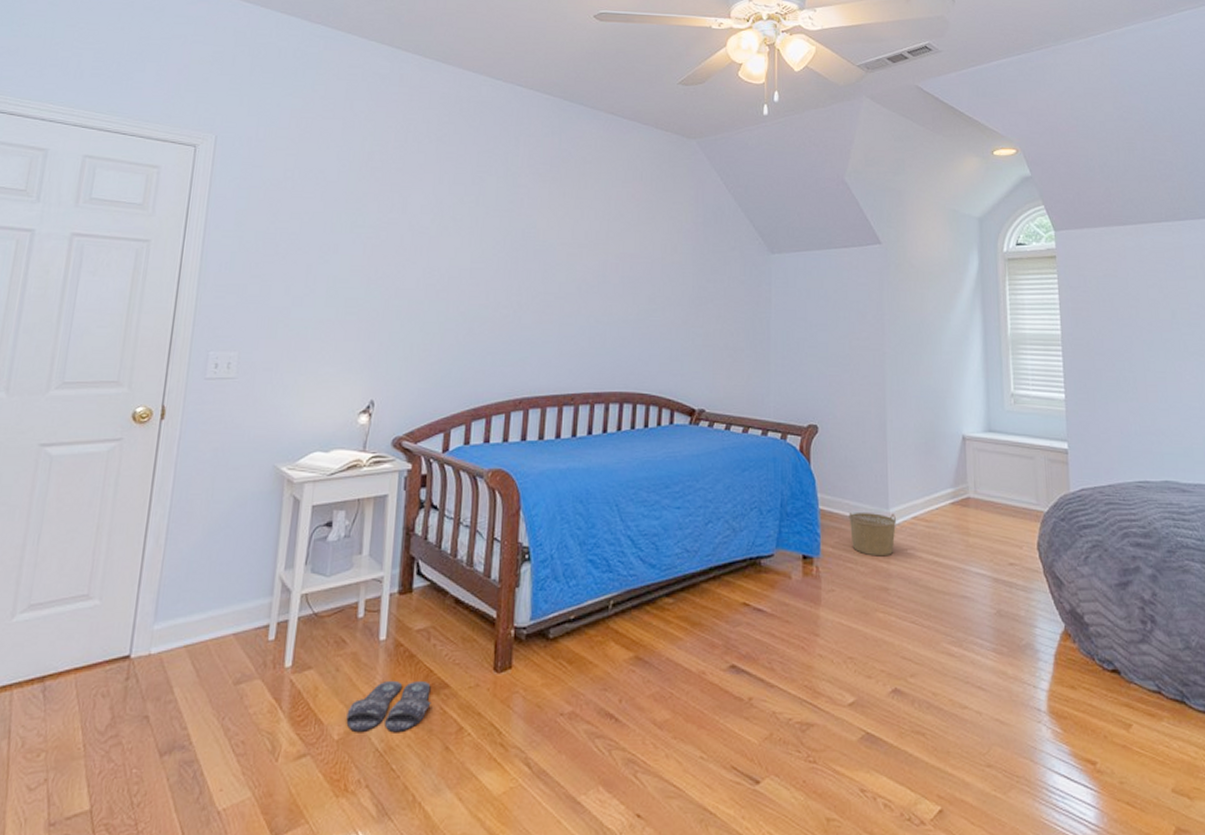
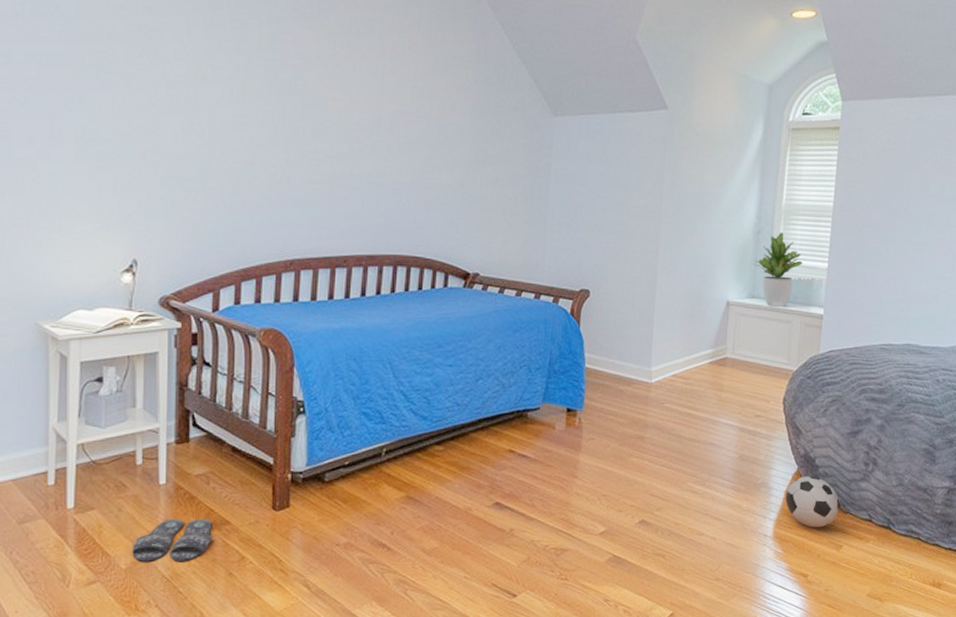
basket: present [849,513,896,557] -> none [612,371,657,410]
potted plant: none [985,361,1038,442] -> present [753,231,803,308]
soccer ball: none [1055,636,1121,701] -> present [785,476,840,528]

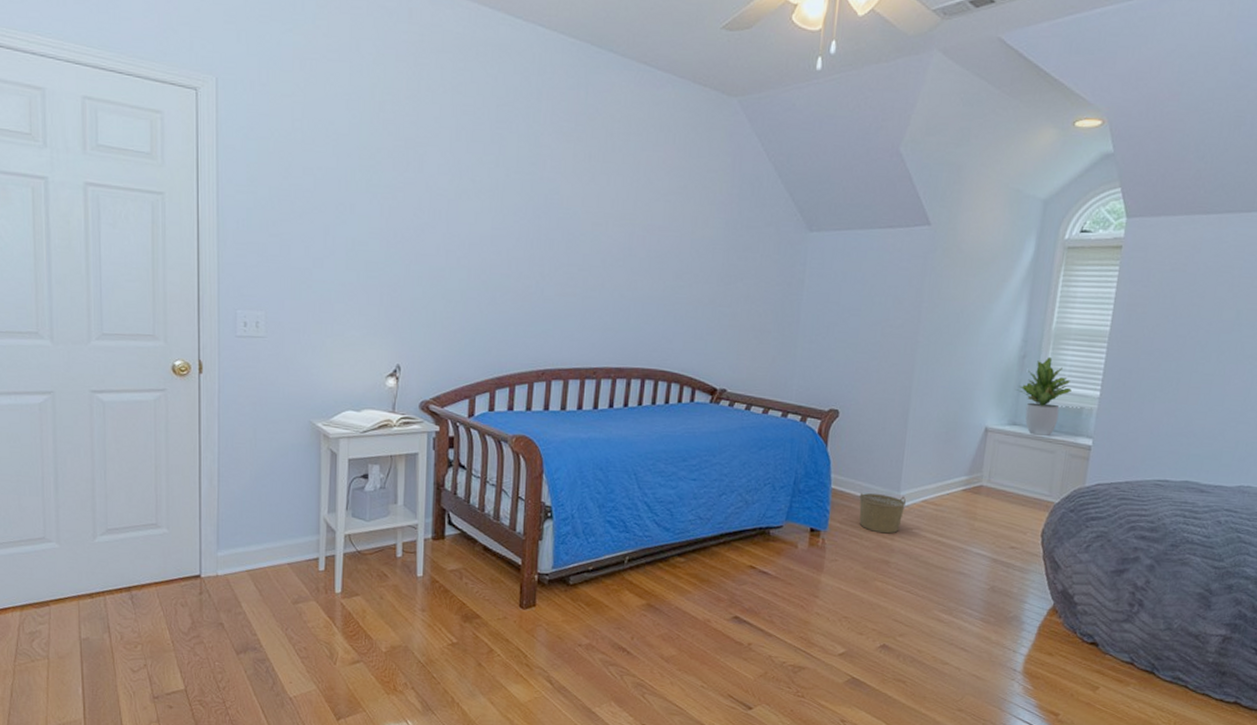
slippers: present [132,518,214,563] -> none [392,609,465,650]
basket: none [612,371,657,410] -> present [859,493,906,534]
soccer ball: present [785,476,840,528] -> none [1038,612,1099,667]

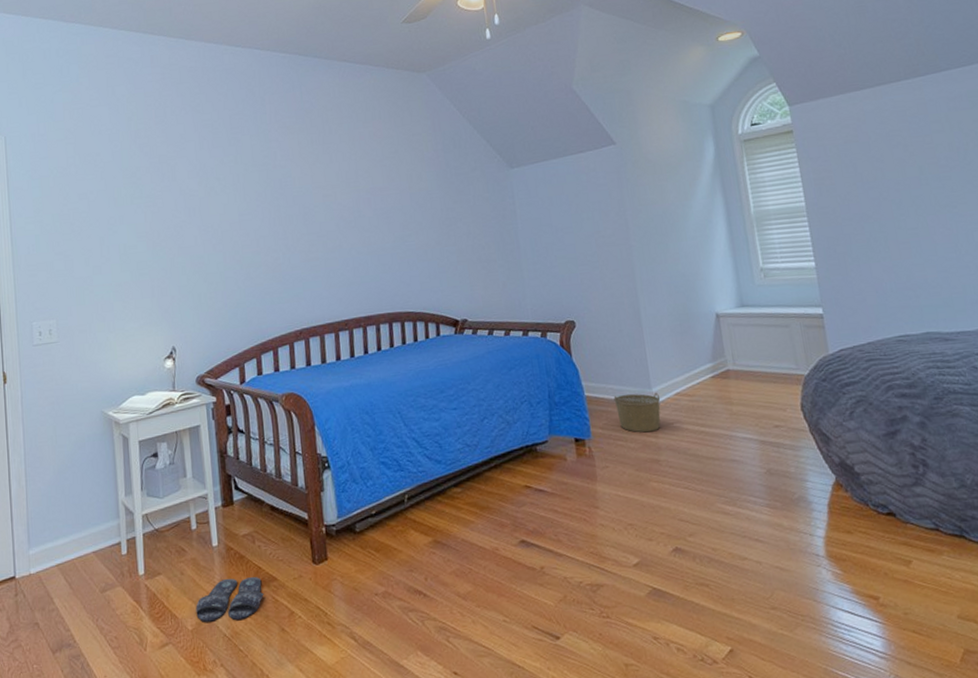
slippers: none [392,609,465,650] -> present [195,577,264,623]
potted plant: present [1016,356,1072,437] -> none [734,238,787,314]

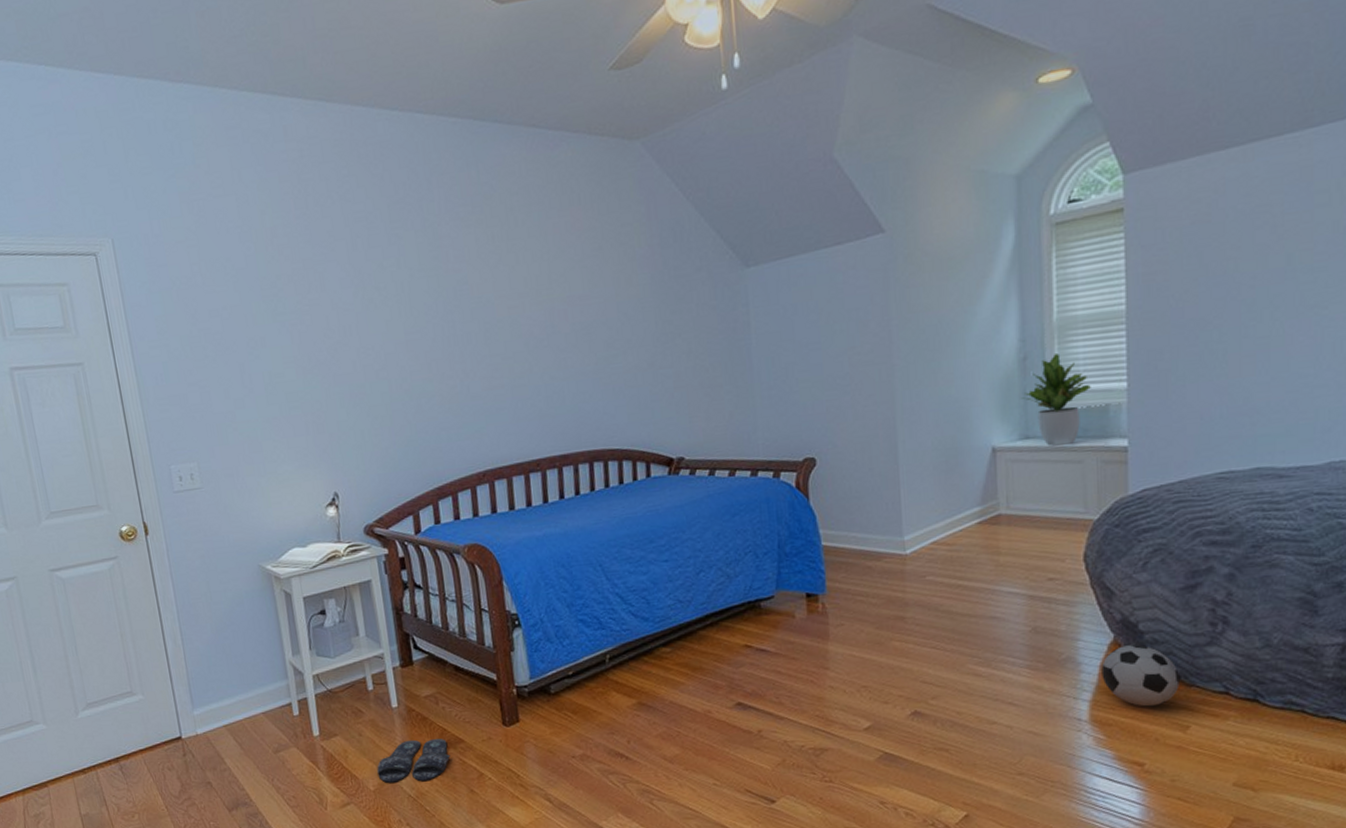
basket: present [613,392,661,433] -> none [856,541,912,587]
potted plant: none [734,238,787,314] -> present [1022,352,1091,447]
soccer ball: none [829,485,897,543] -> present [1101,644,1180,707]

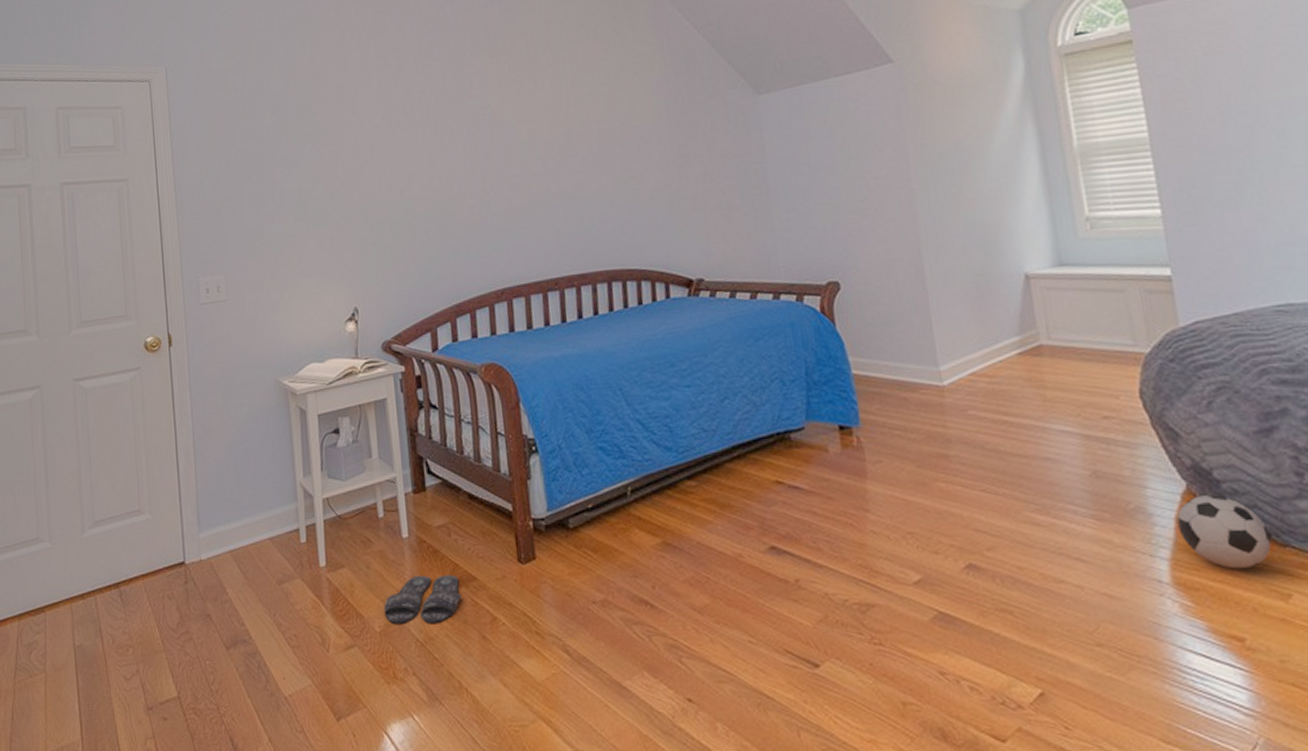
potted plant: present [1022,352,1091,447] -> none [1050,178,1123,275]

